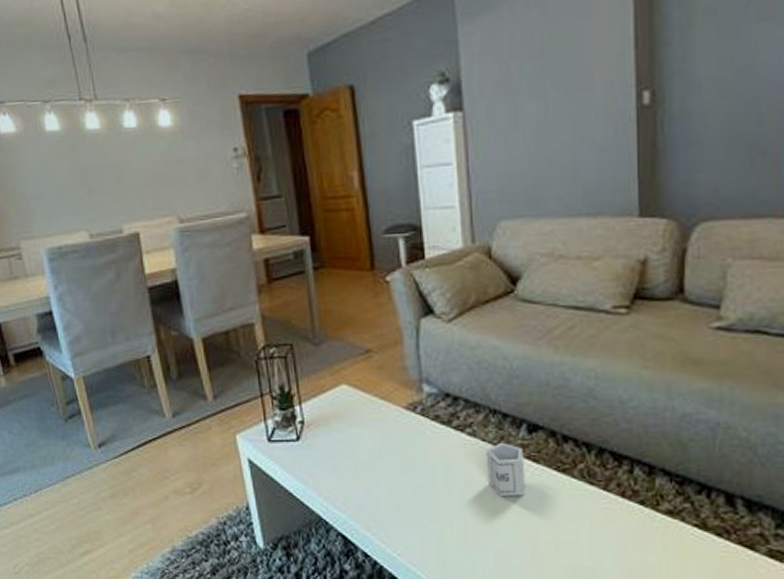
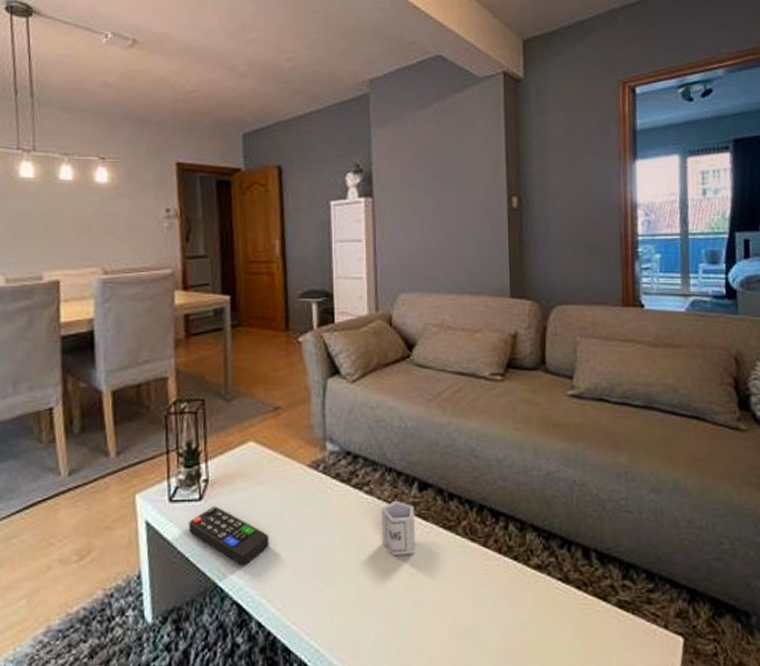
remote control: none [289,446,370,501] -> present [188,506,270,566]

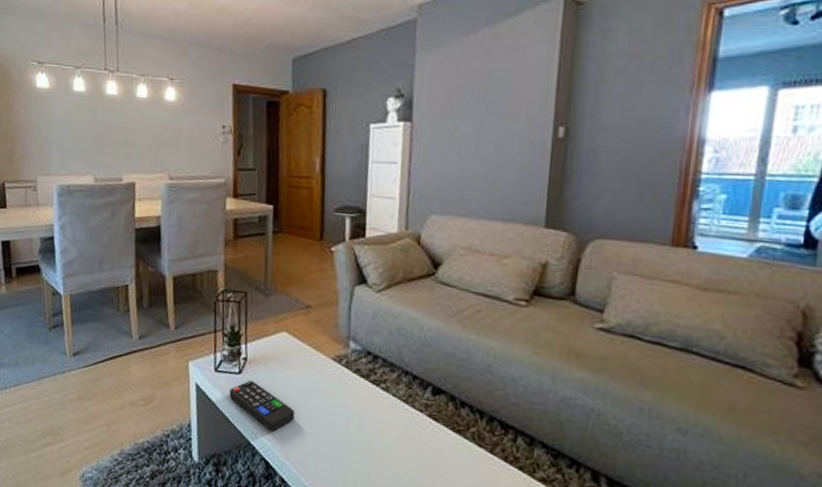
cup: present [381,500,416,557] -> none [394,399,426,448]

